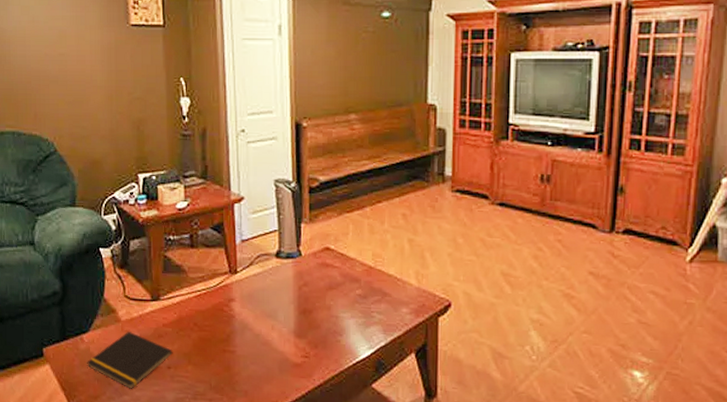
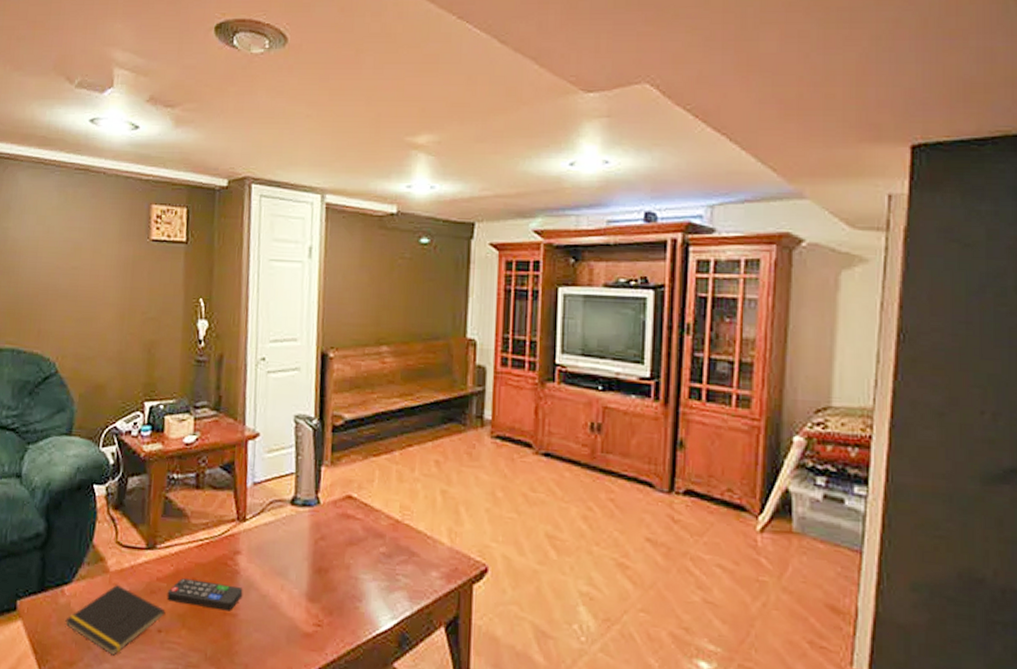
remote control: none [173,323,239,349] -> present [167,578,243,611]

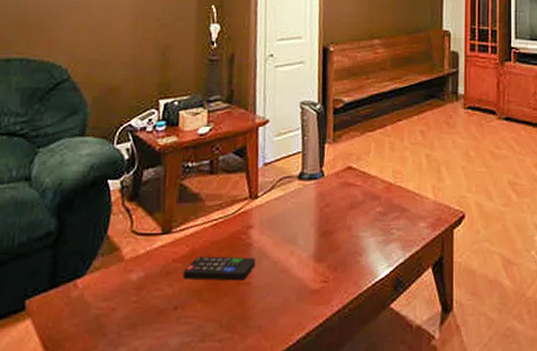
notepad: present [65,585,166,656] -> none [78,271,182,338]

